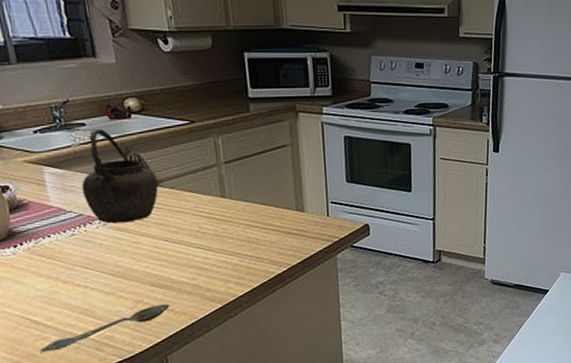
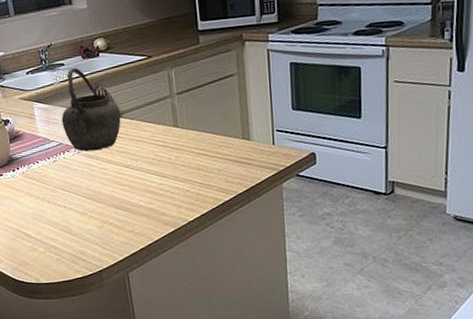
spoon: present [40,304,170,353] -> none [31,225,131,262]

